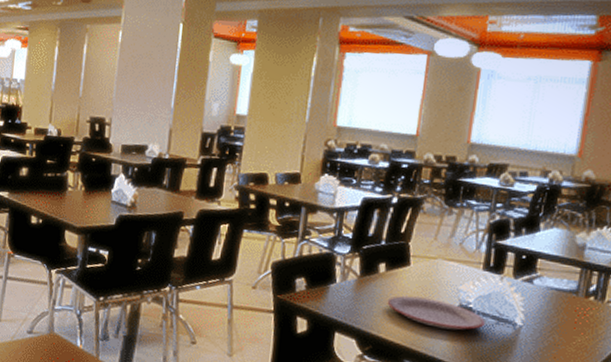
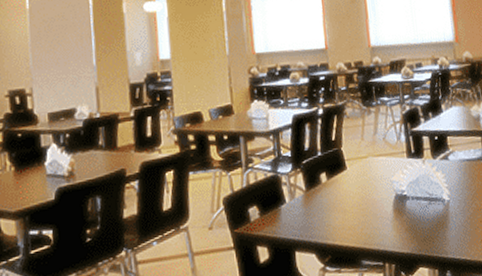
plate: present [387,295,485,331] -> none [334,195,420,222]

